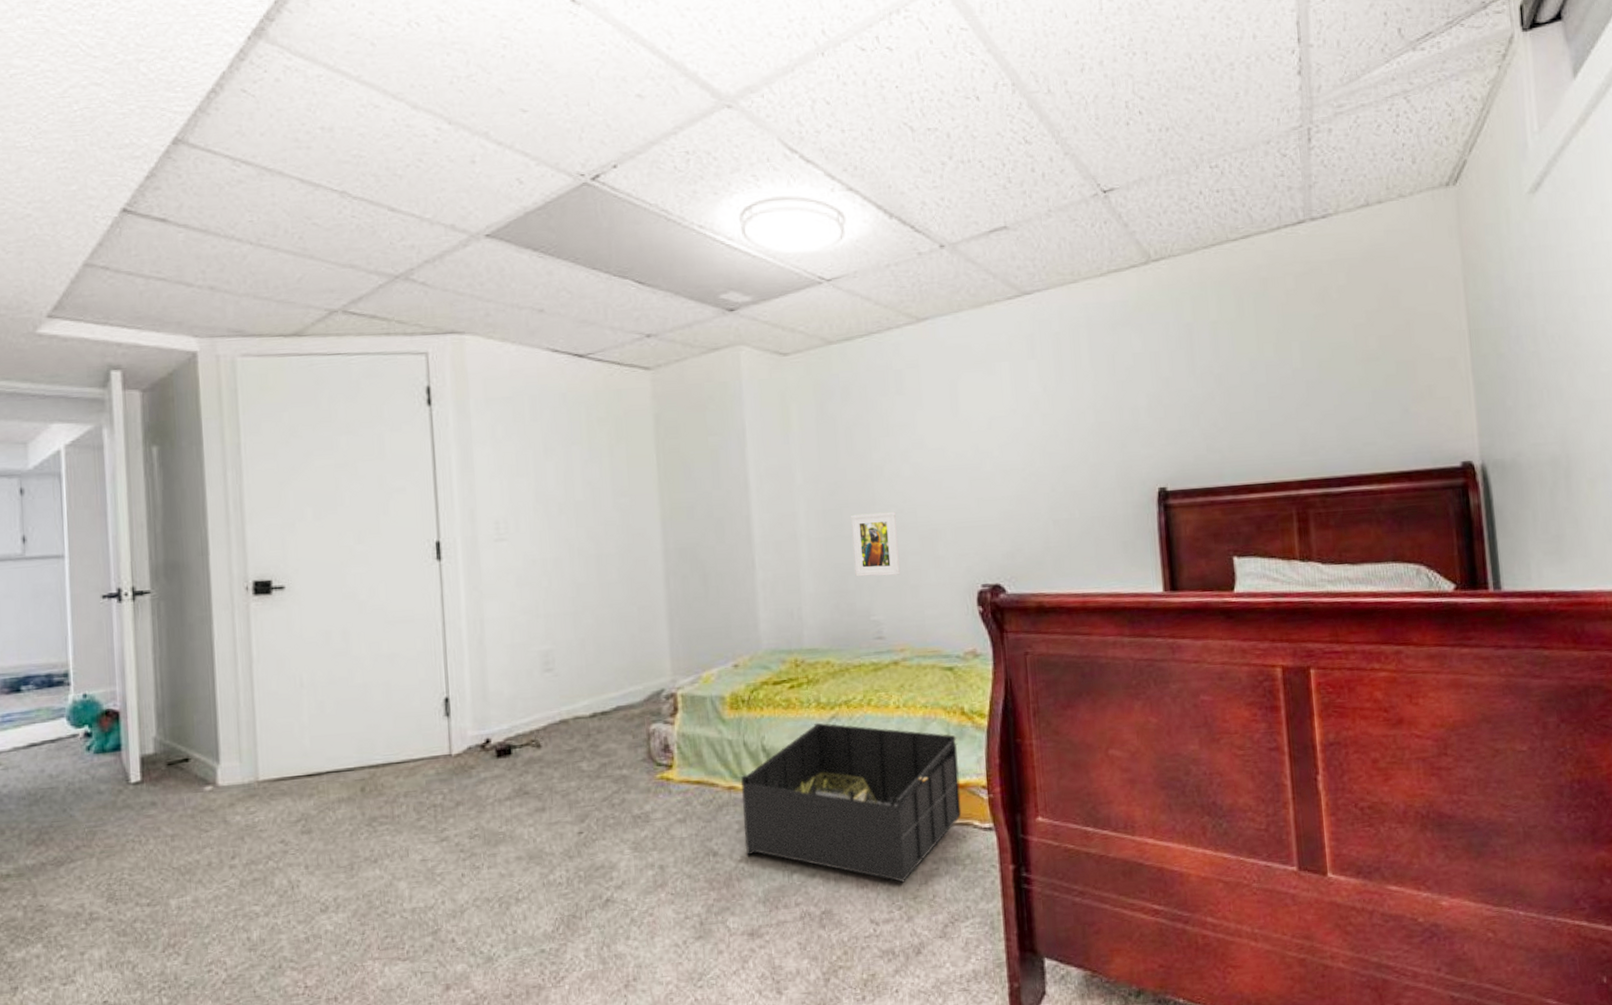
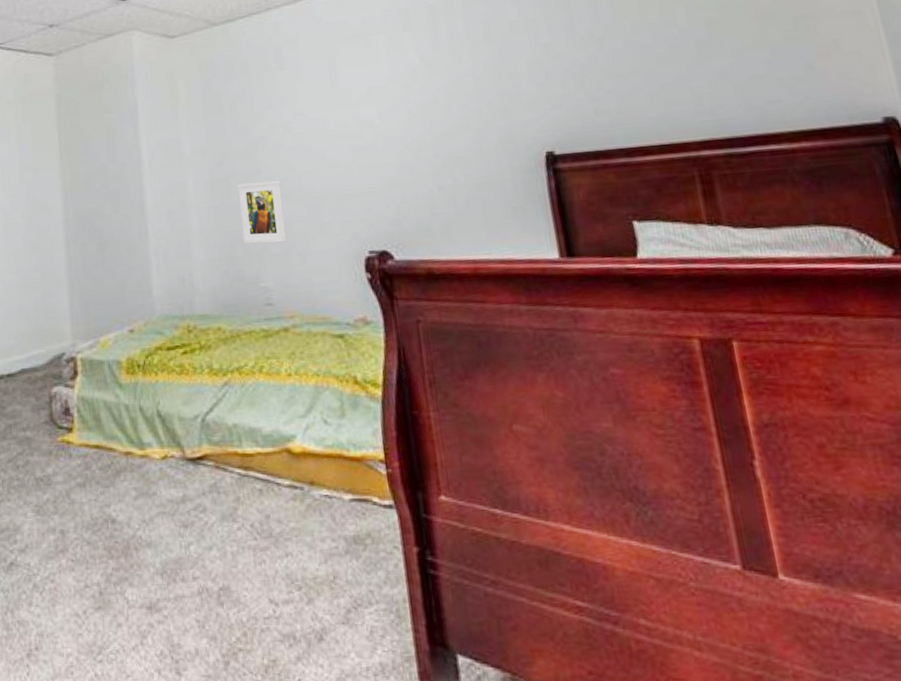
storage bin: present [740,722,962,883] -> none [137,389,360,561]

